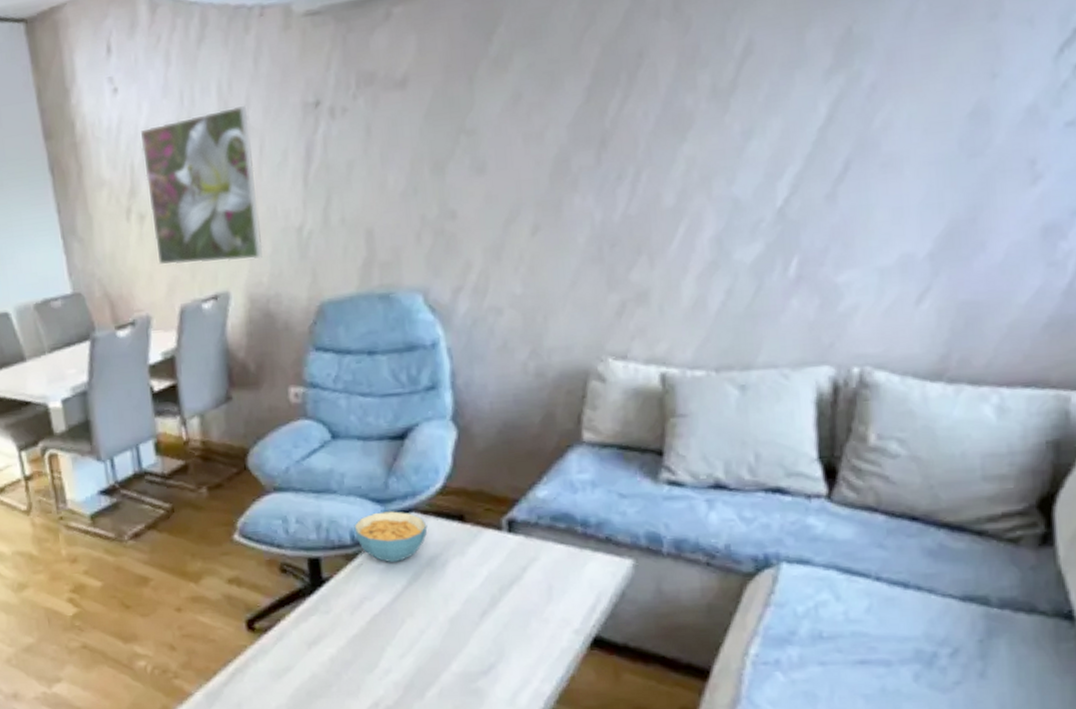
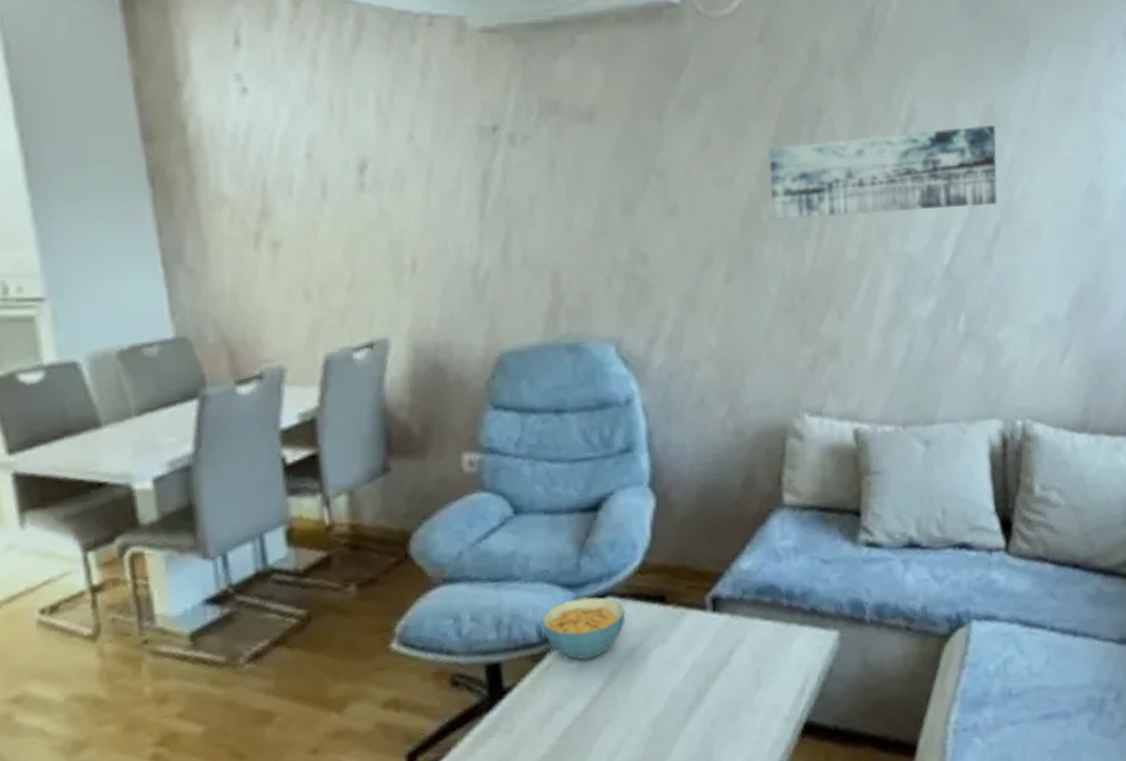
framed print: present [140,105,263,265] -> none [276,122,431,305]
wall art: none [582,50,855,170] -> present [768,125,997,220]

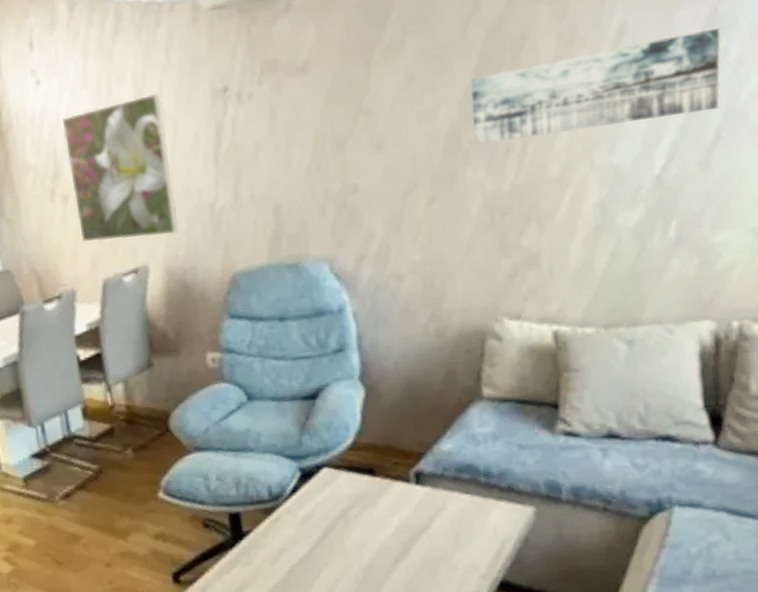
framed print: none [276,122,431,305] -> present [61,92,179,242]
cereal bowl: present [541,596,626,661] -> none [271,466,340,516]

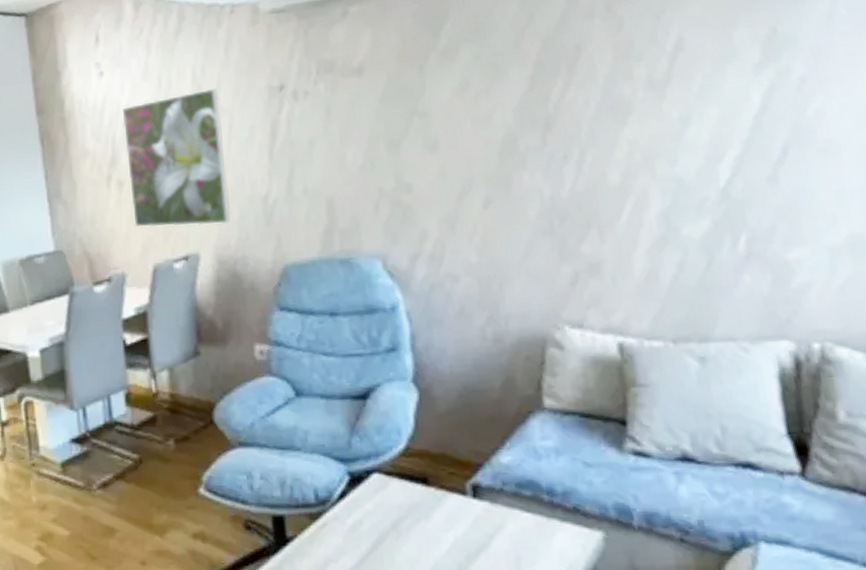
wall art: present [470,28,721,145] -> none [526,47,784,150]

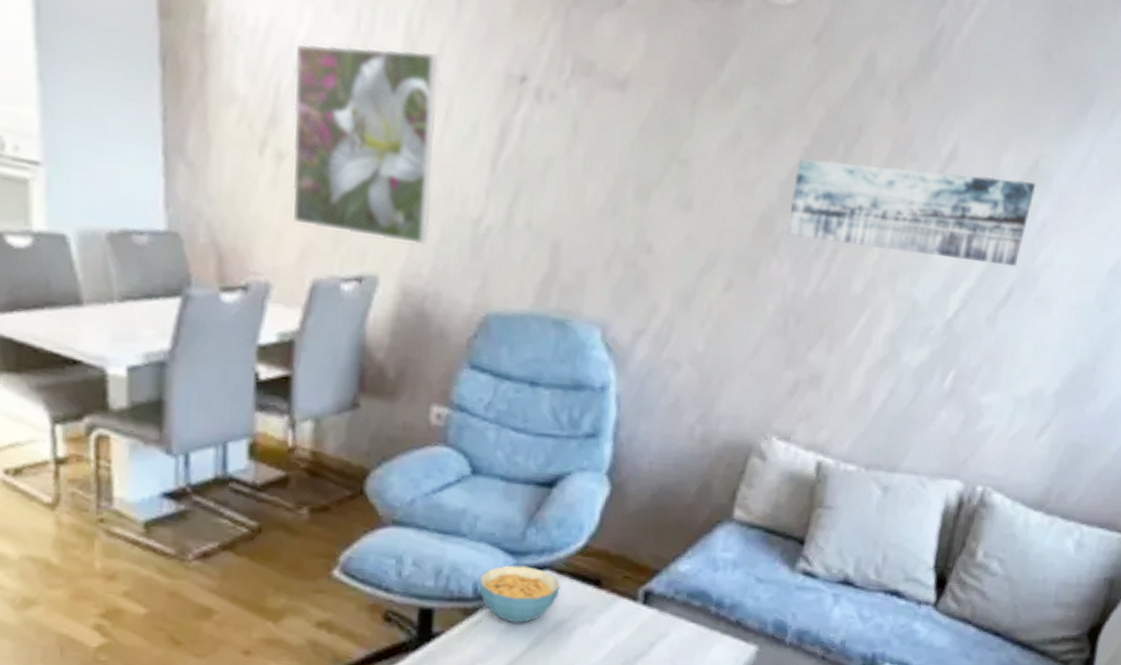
cereal bowl: none [318,471,391,525] -> present [478,565,560,624]
wall art: none [526,47,784,150] -> present [787,159,1036,266]

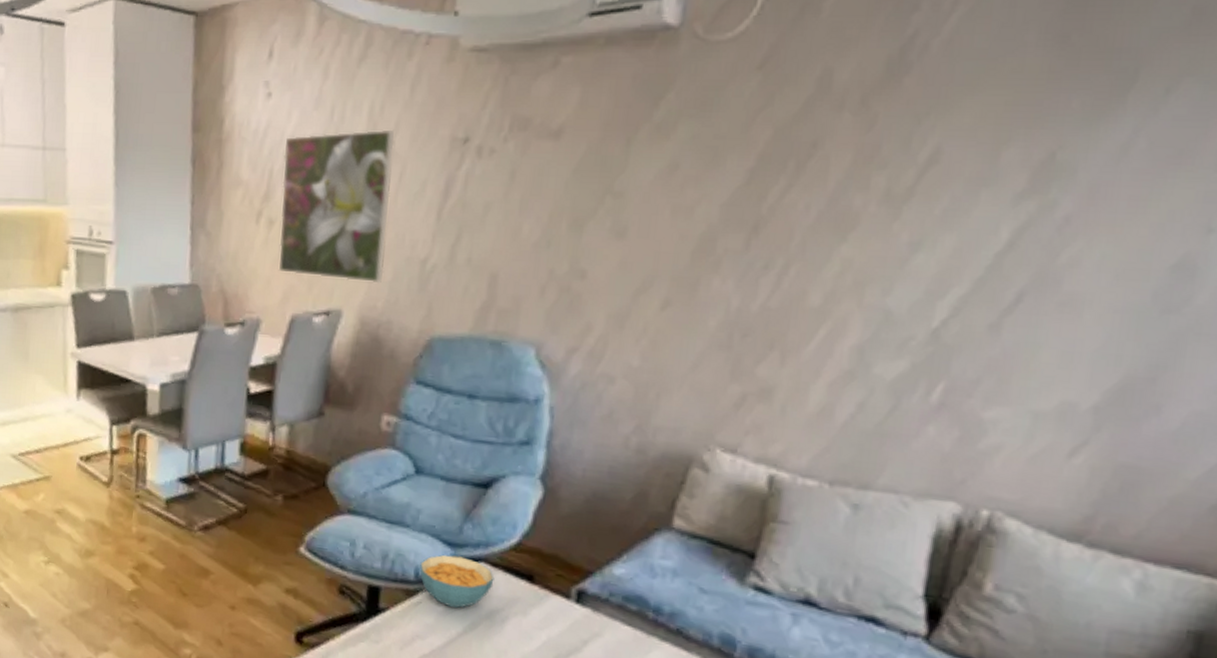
wall art: present [787,159,1036,266] -> none [730,175,1053,268]

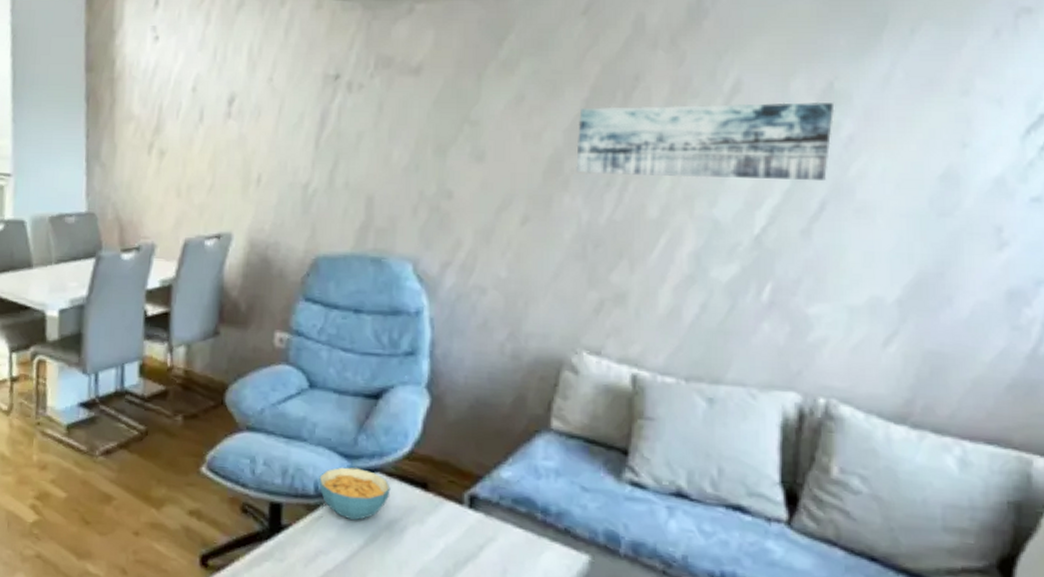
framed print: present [278,129,394,284] -> none [170,68,272,208]
wall art: none [730,175,1053,268] -> present [576,101,835,180]

